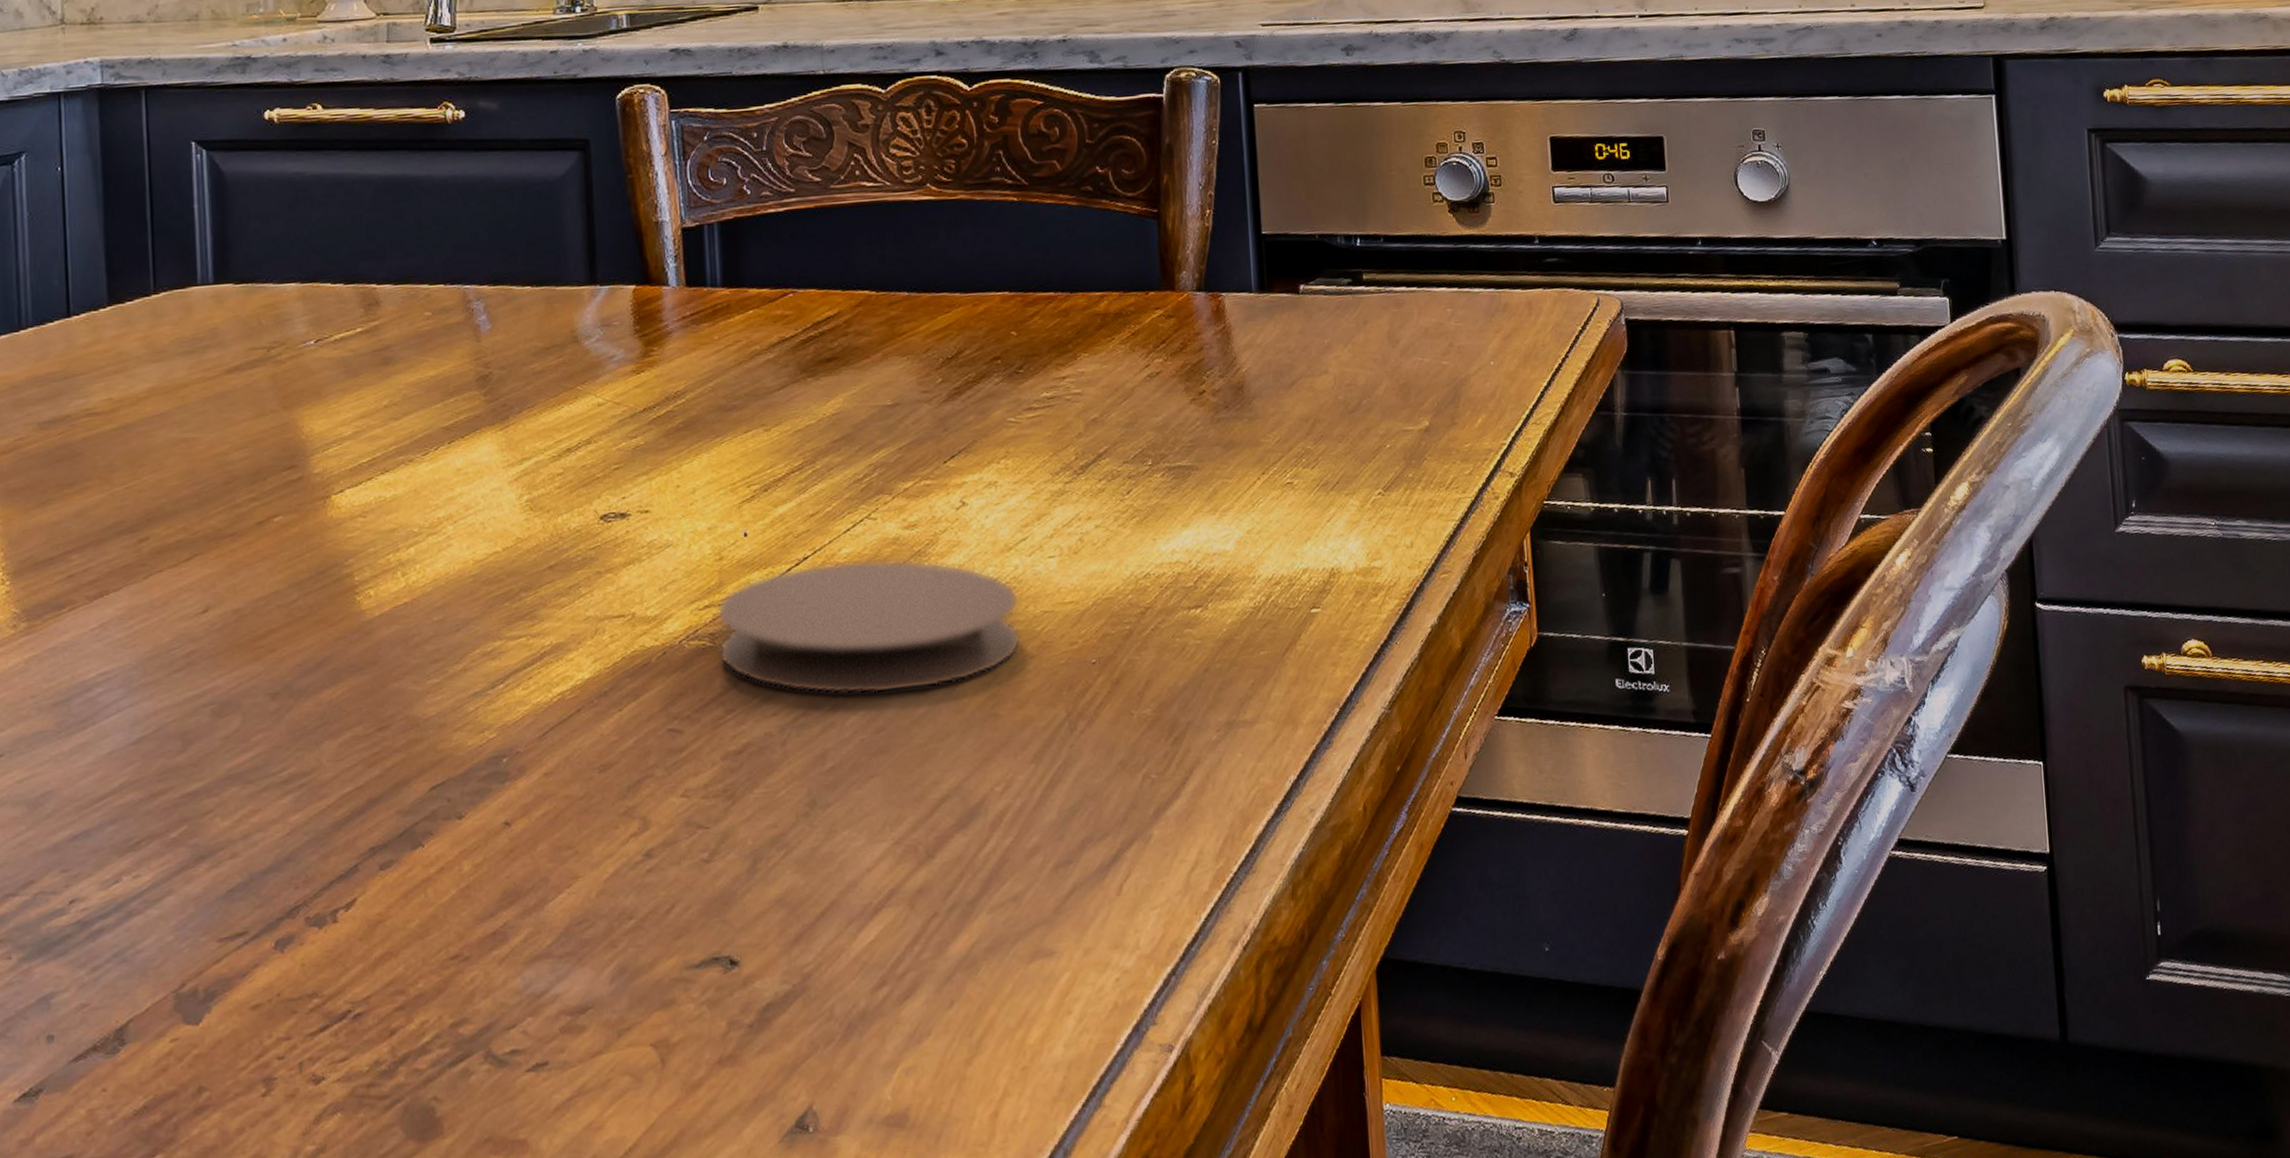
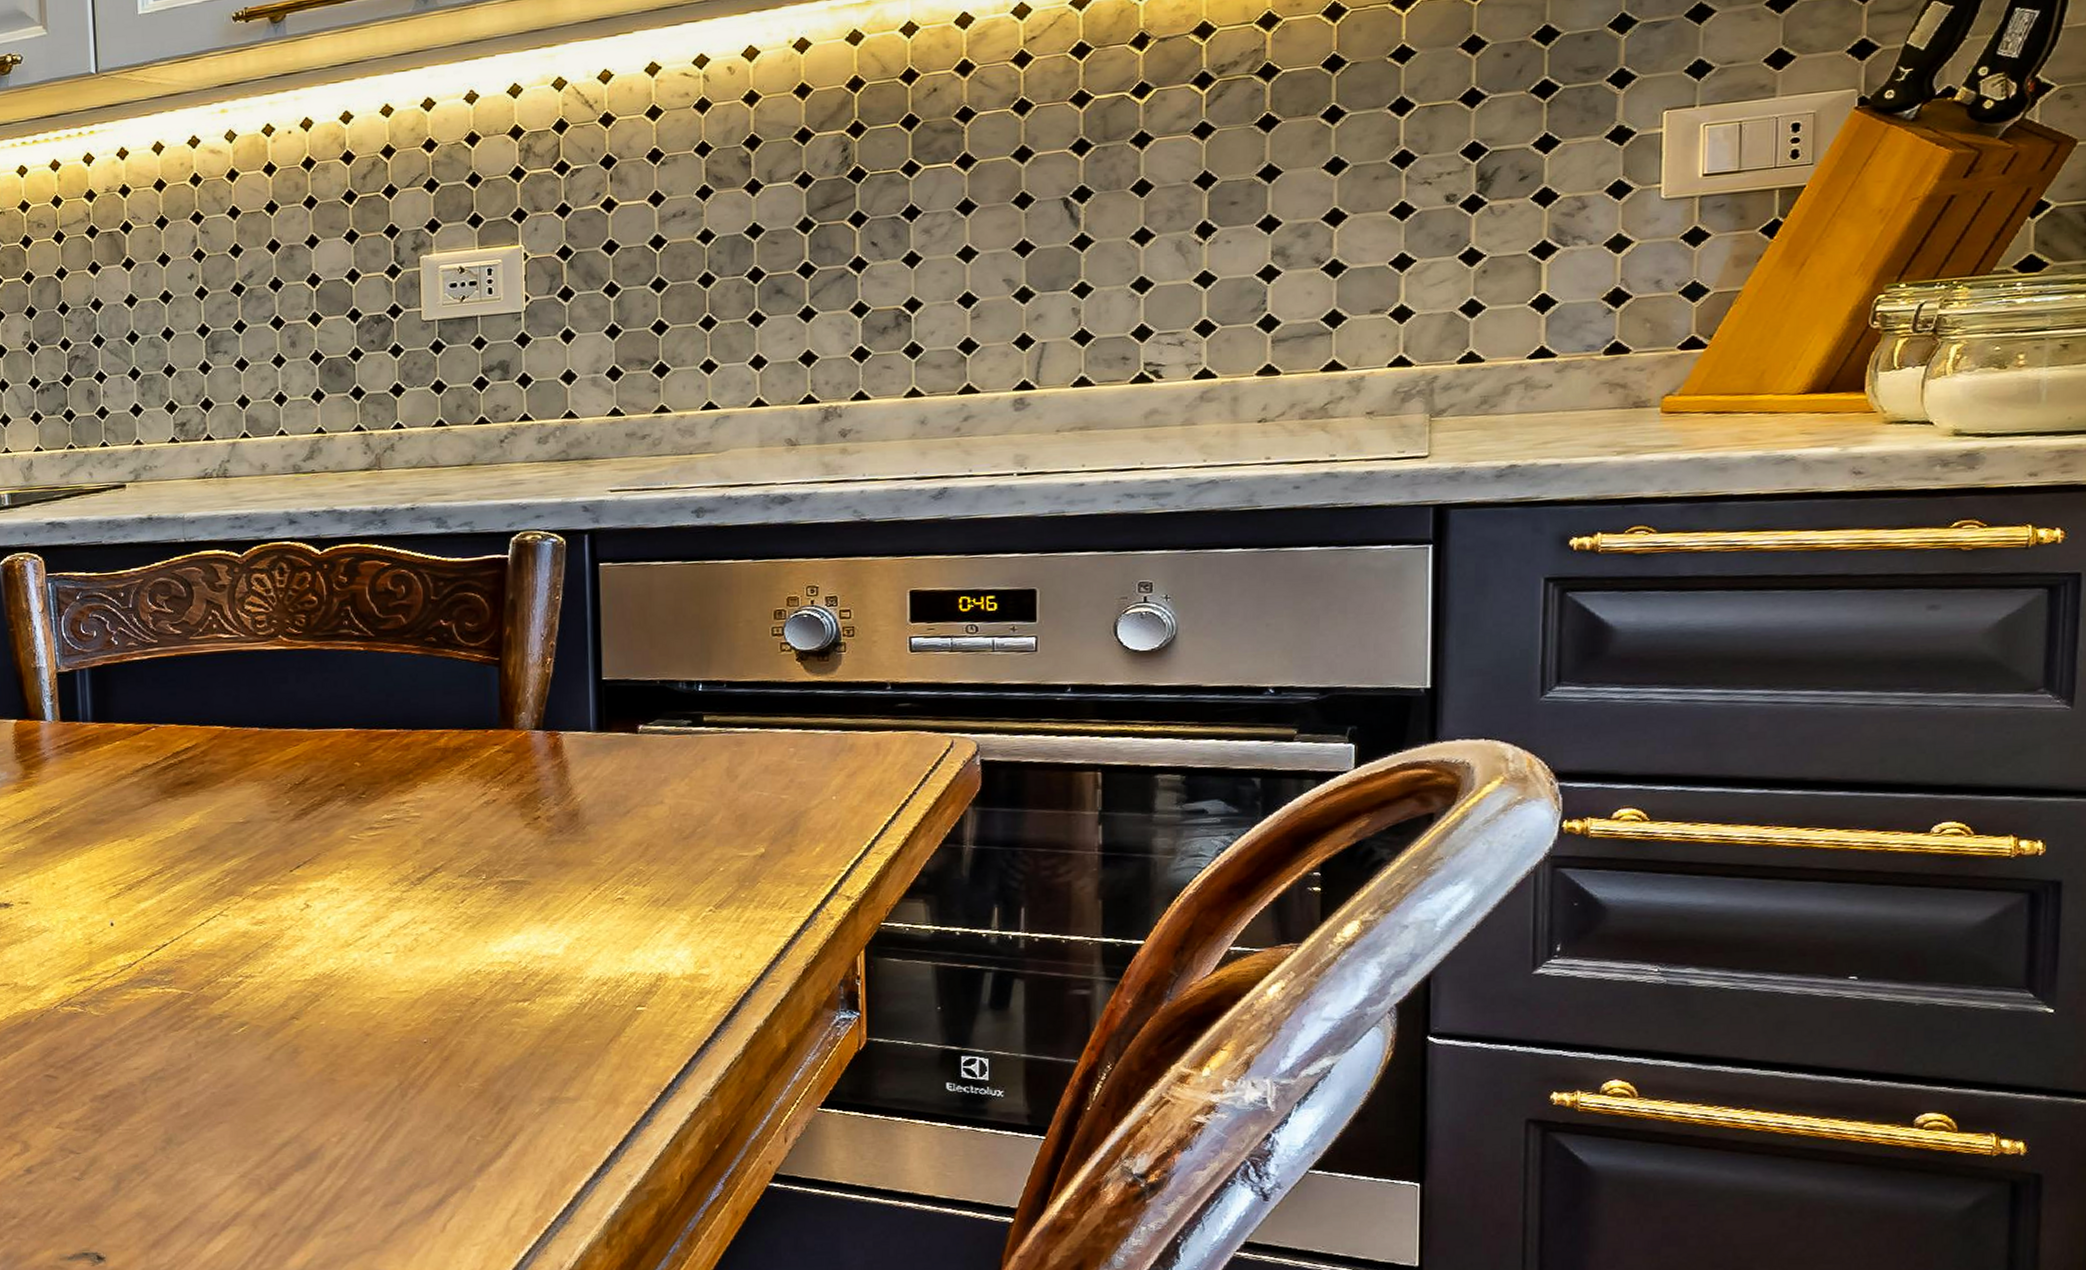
coaster: present [717,559,1022,695] -> none [87,949,359,1057]

